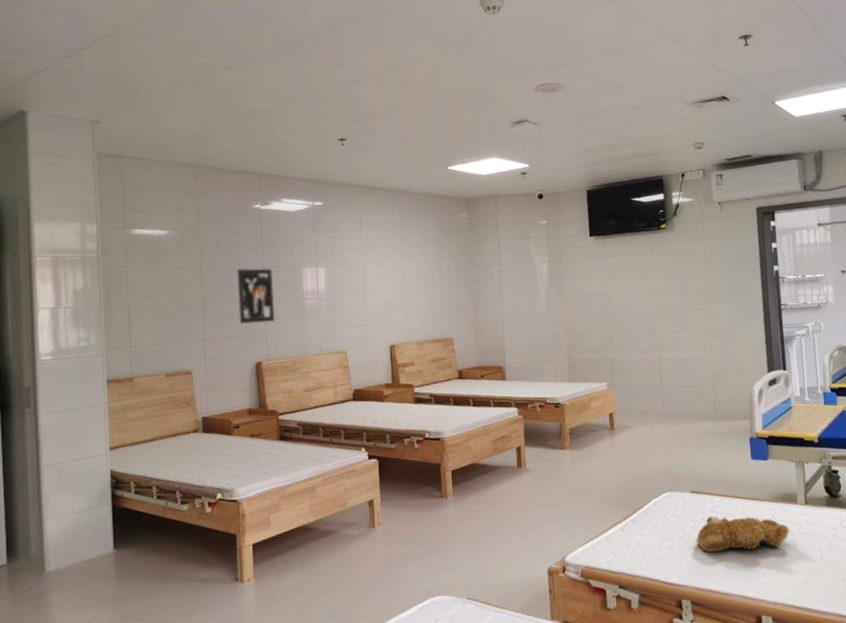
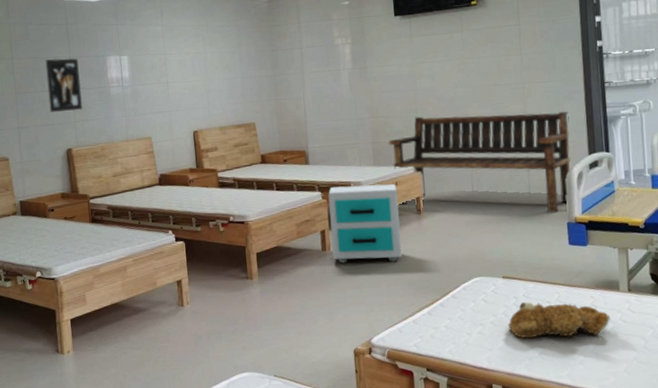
nightstand: none [524,399,596,480] -> present [328,183,402,264]
bench: none [583,331,752,429] -> present [389,111,570,213]

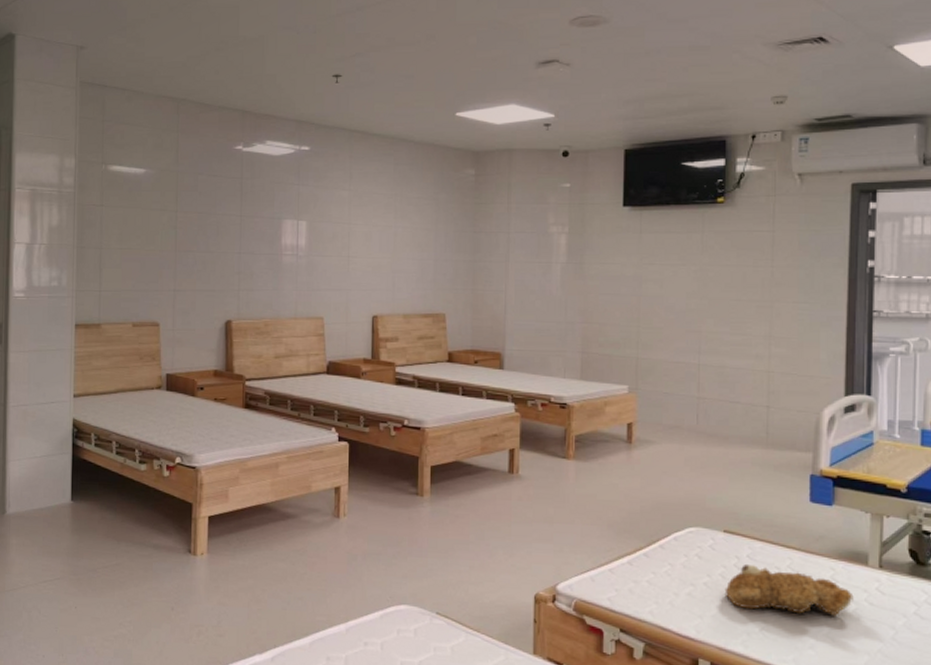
wall art: present [45,58,83,113] -> none [212,216,250,278]
nightstand: present [328,183,402,264] -> none [520,399,605,496]
bench: present [389,111,570,213] -> none [601,327,825,461]

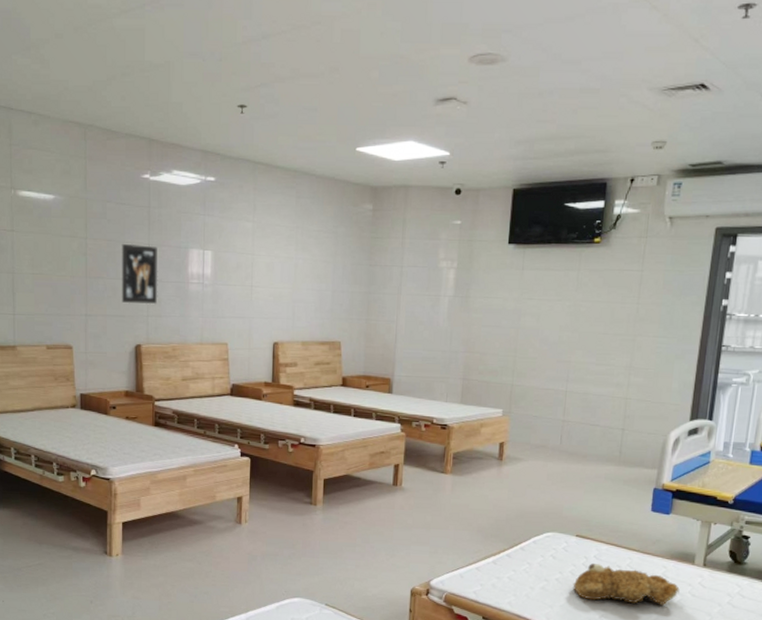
wall art: none [212,216,250,278] -> present [121,244,158,305]

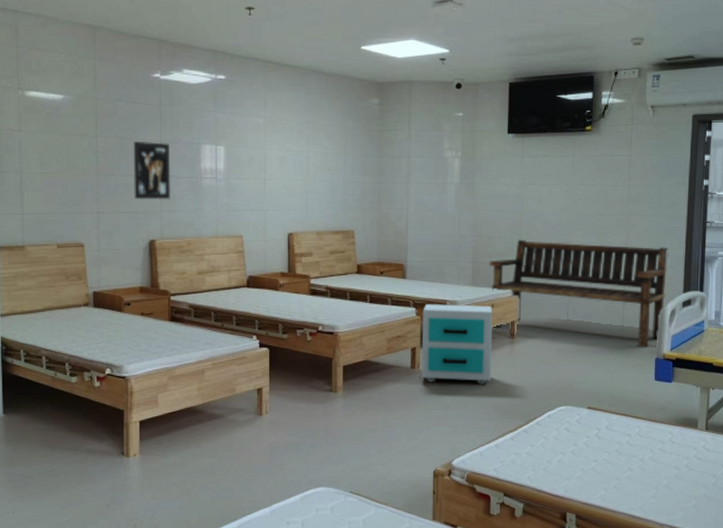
nightstand: none [403,421,481,506] -> present [421,304,492,385]
bench: none [480,357,677,477] -> present [489,239,669,348]
teddy bear: present [572,562,680,605] -> none [587,433,686,471]

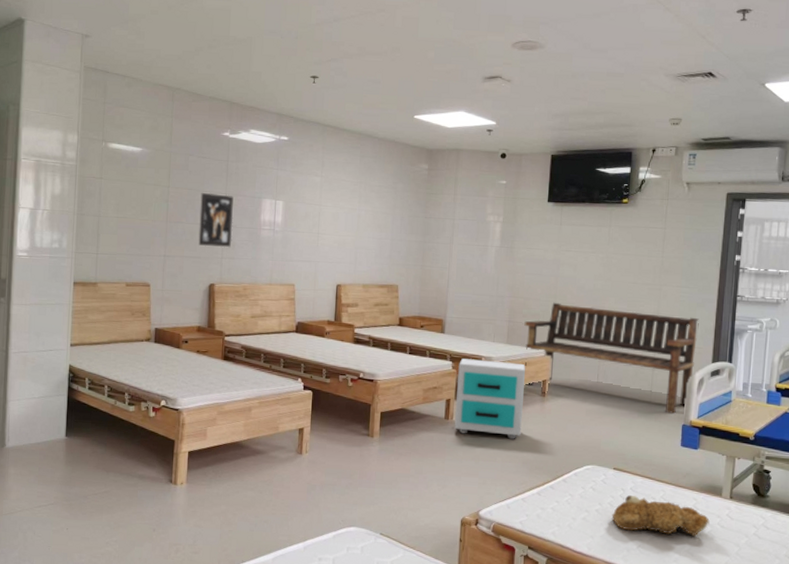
teddy bear: none [587,433,686,471] -> present [611,494,710,536]

